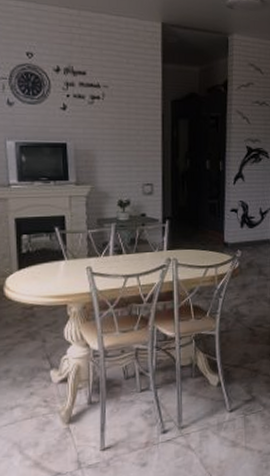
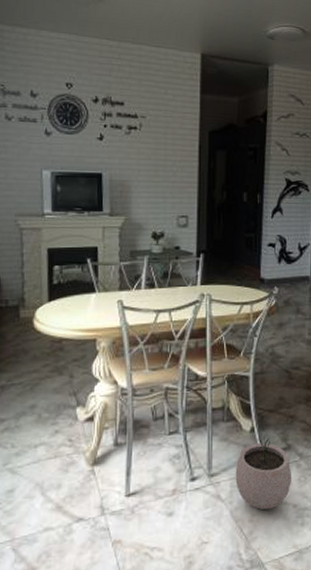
plant pot: none [204,391,257,457] -> present [235,438,292,510]

